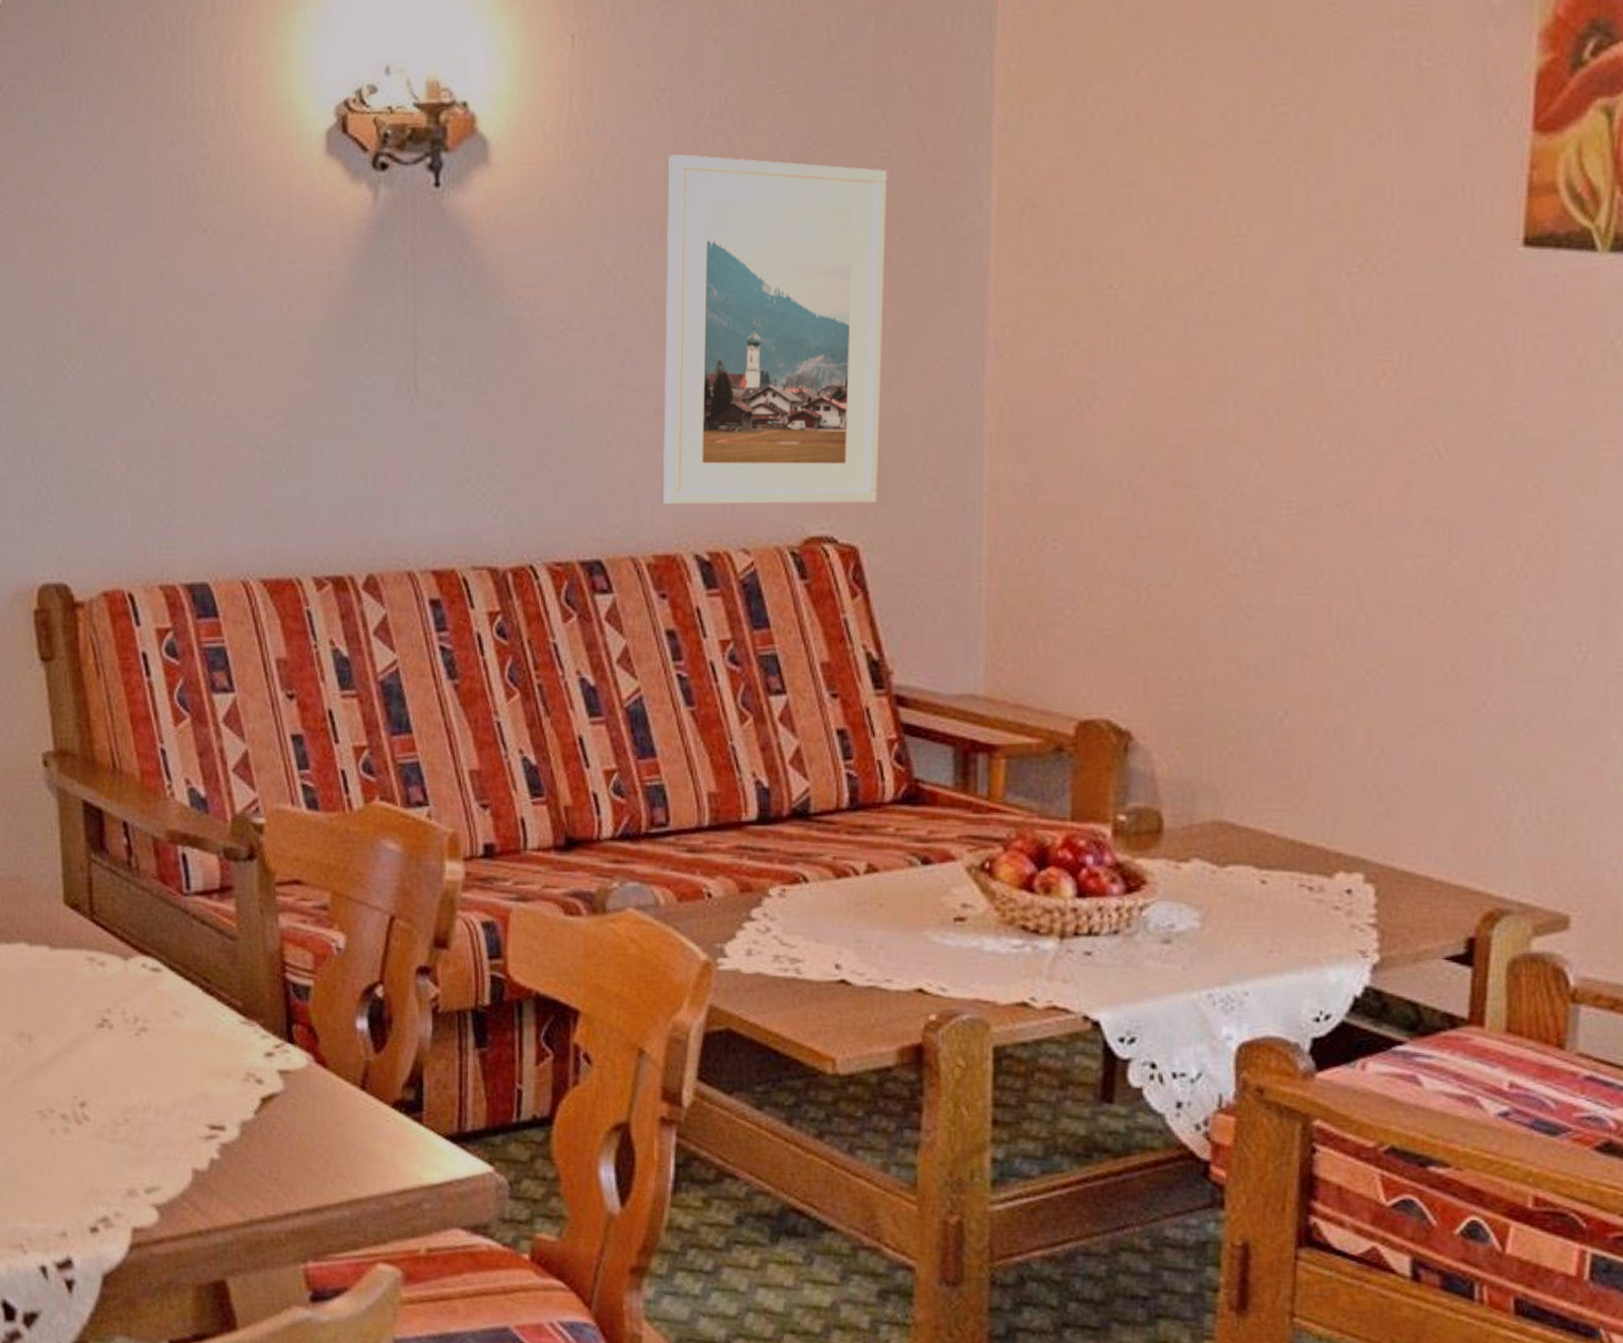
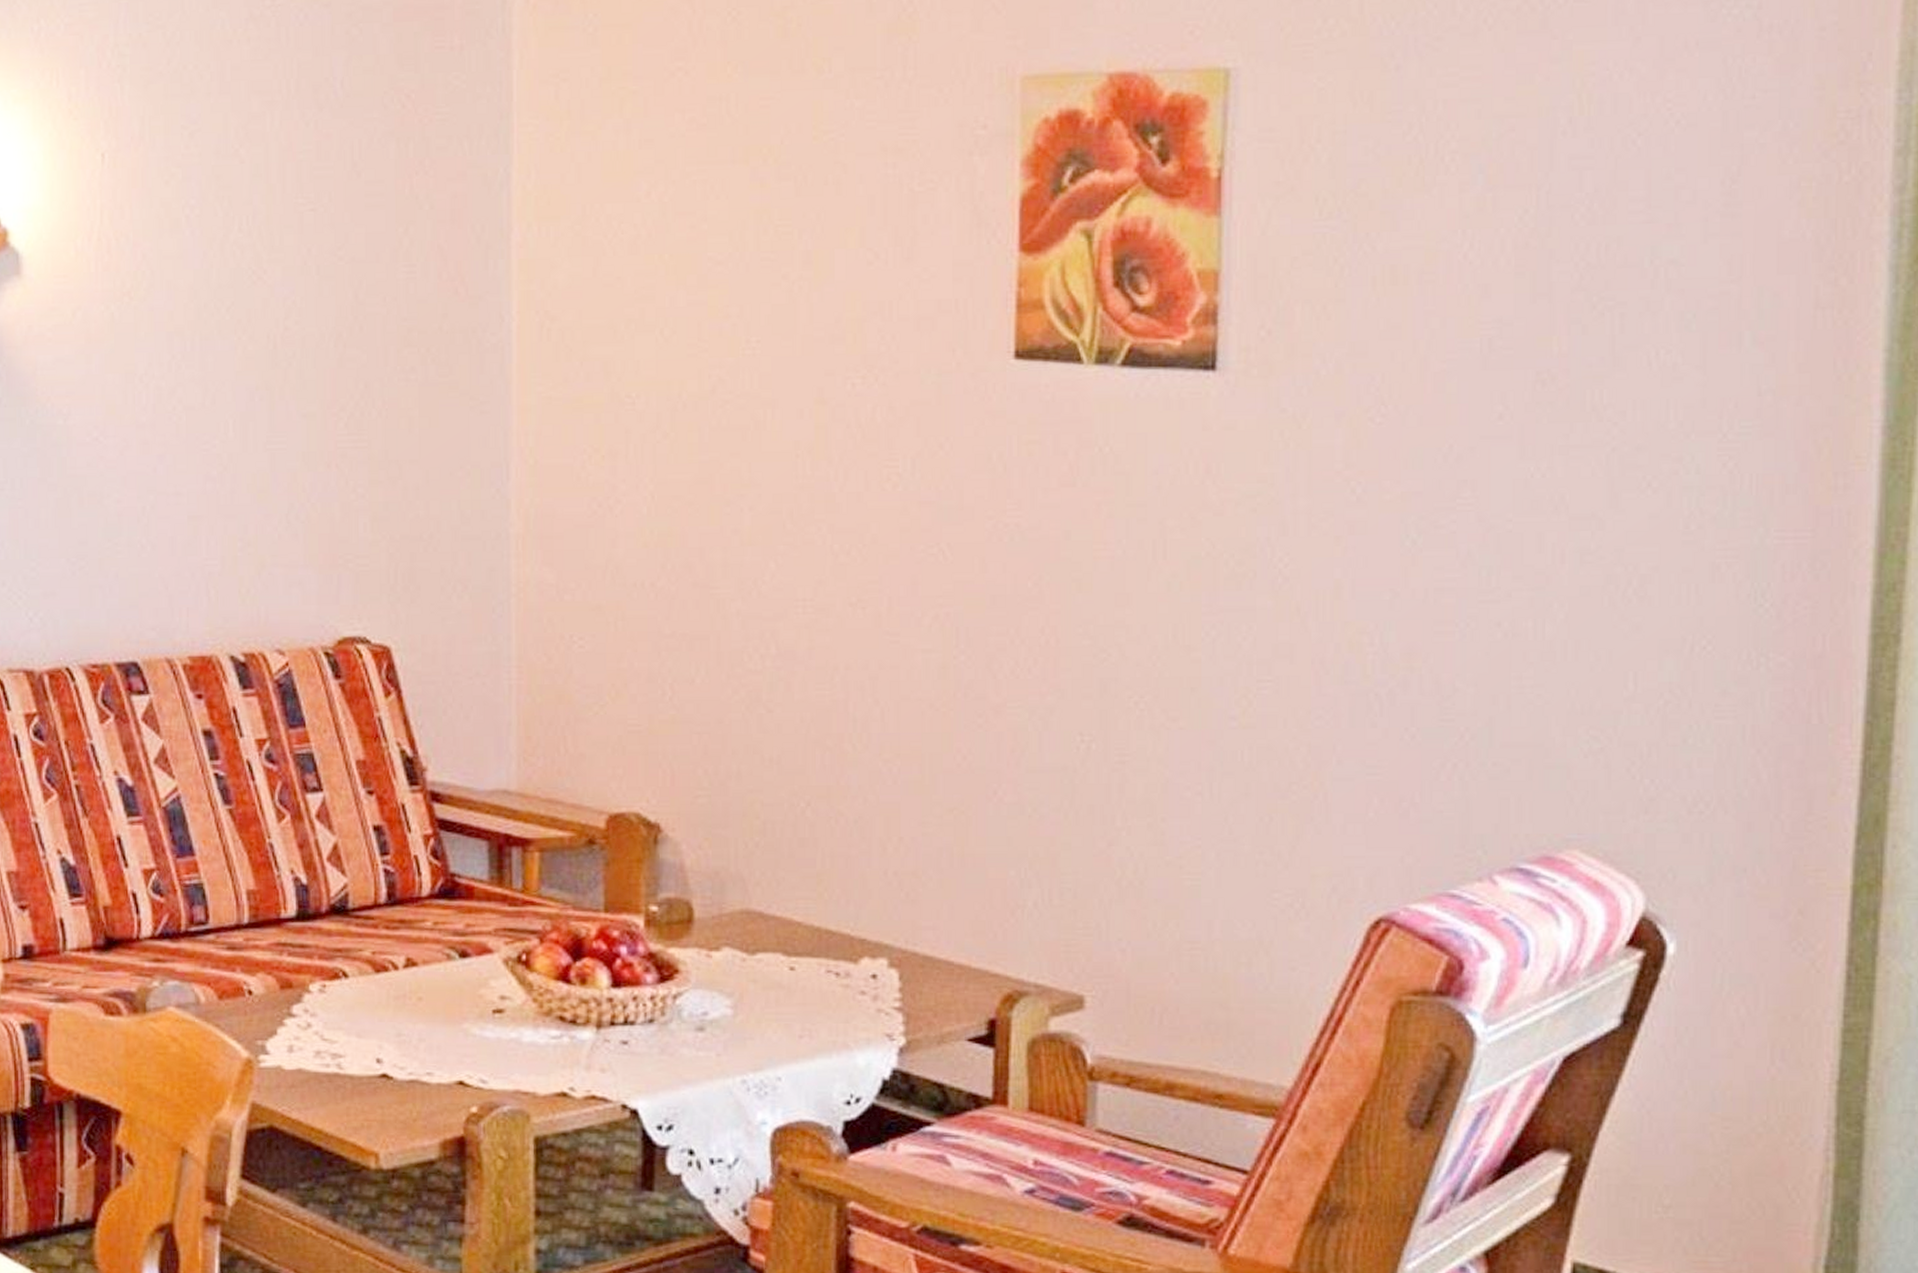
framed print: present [662,154,888,505] -> none [197,268,412,607]

